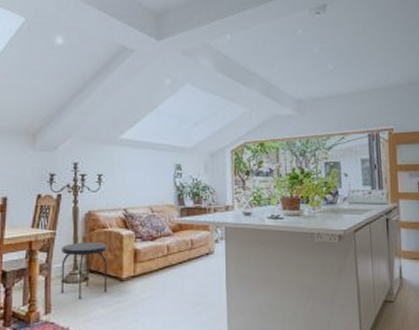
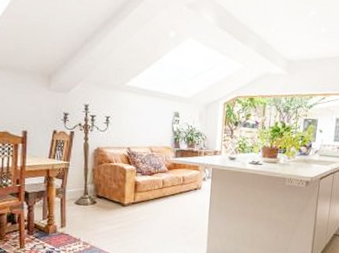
side table: present [60,242,108,300] -> none [73,173,113,218]

